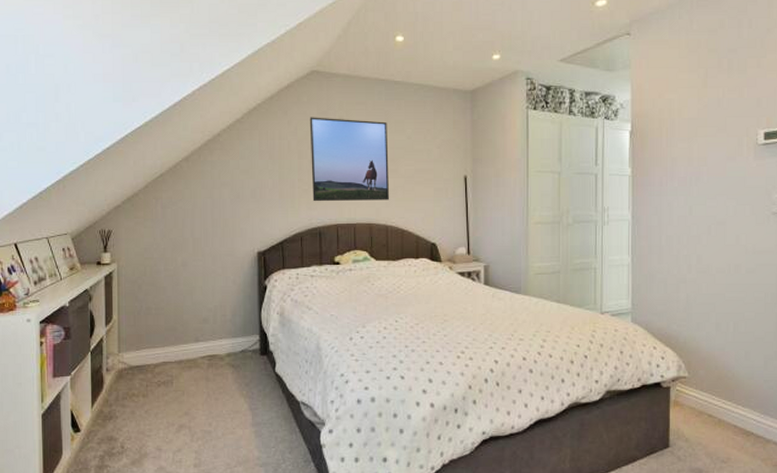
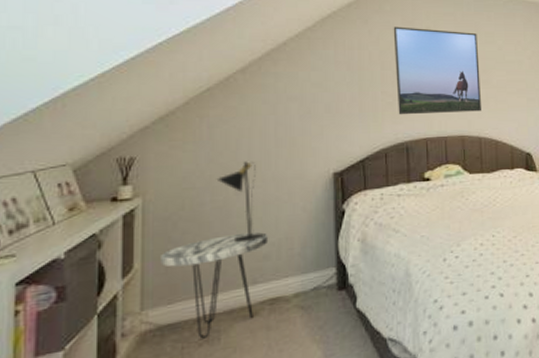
side table: none [131,299,207,381] -> present [161,233,269,339]
table lamp: none [168,238,205,306] -> present [216,161,266,243]

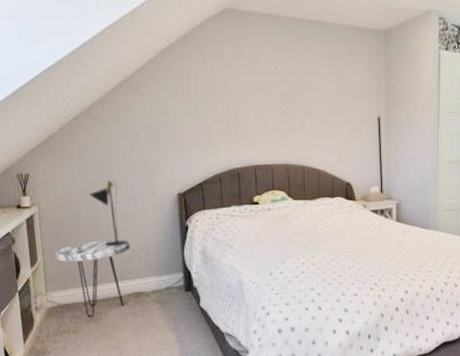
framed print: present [393,26,481,115] -> none [224,57,305,144]

